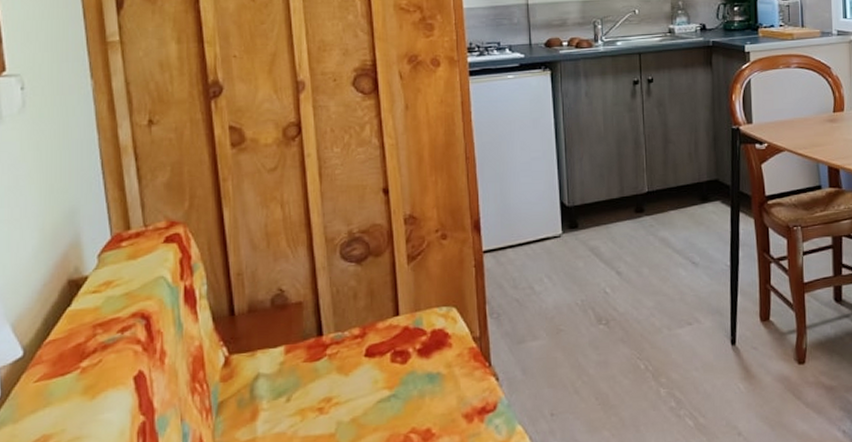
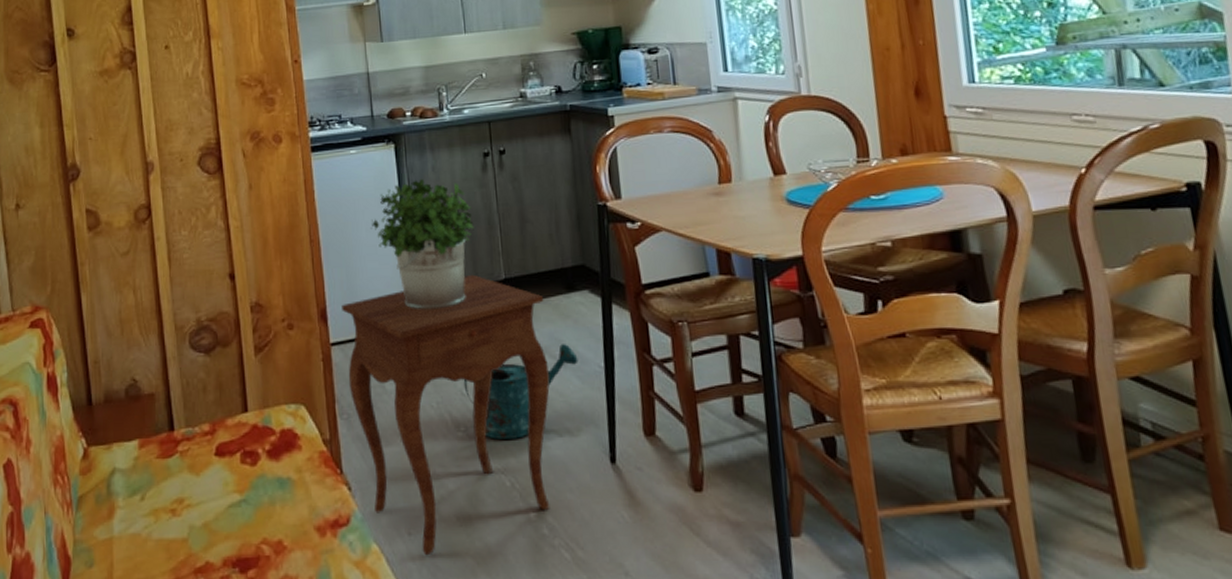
side table: none [495,188,683,432] -> present [342,274,550,556]
potted plant: none [525,102,622,220] -> present [371,178,474,310]
watering can: none [606,247,708,330] -> present [463,344,578,439]

